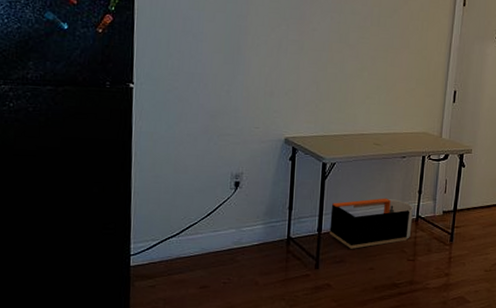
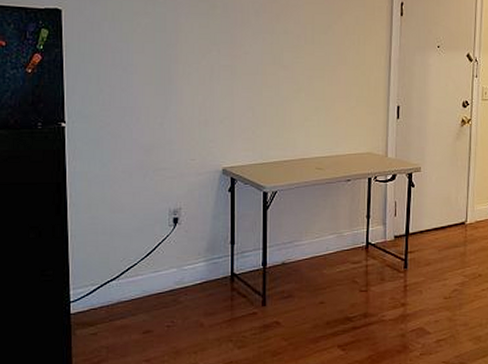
storage bin: present [329,198,413,249] -> none [275,225,362,282]

